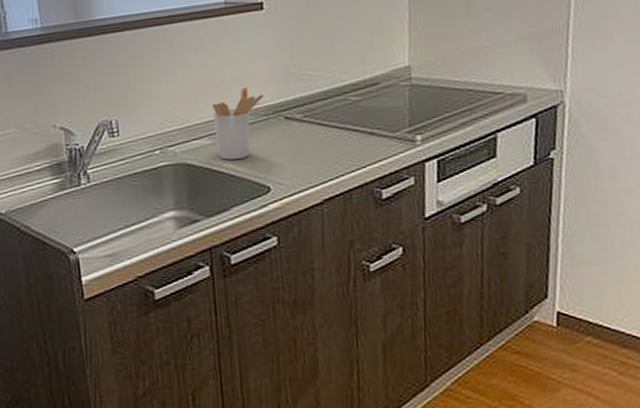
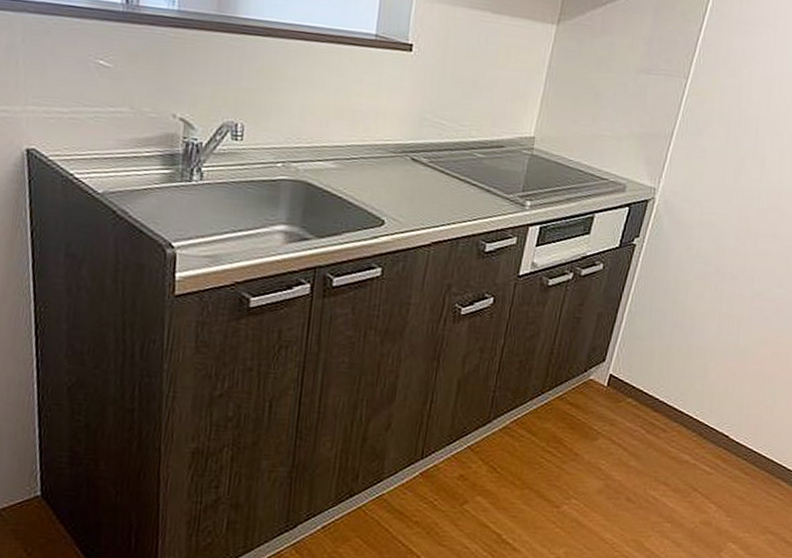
utensil holder: present [212,87,264,160] -> none [340,121,396,189]

